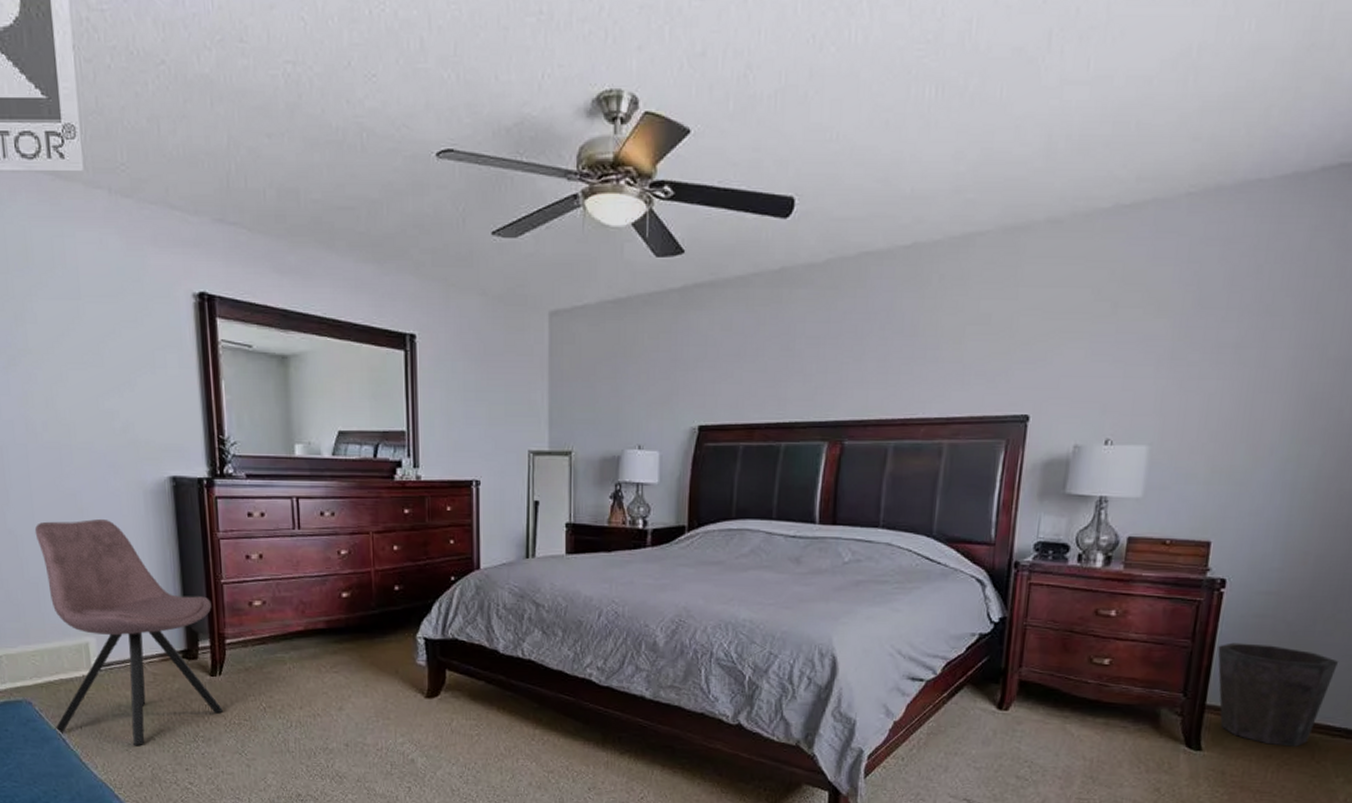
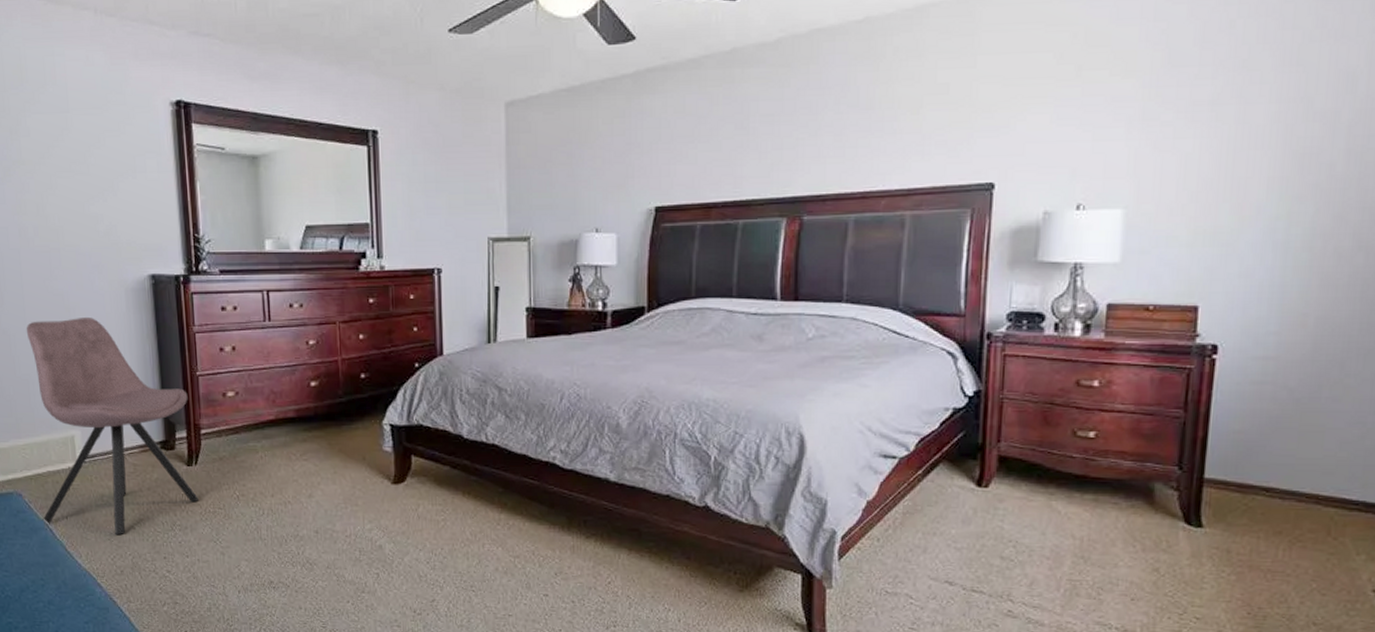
waste bin: present [1217,642,1339,747] -> none [1213,411,1351,522]

